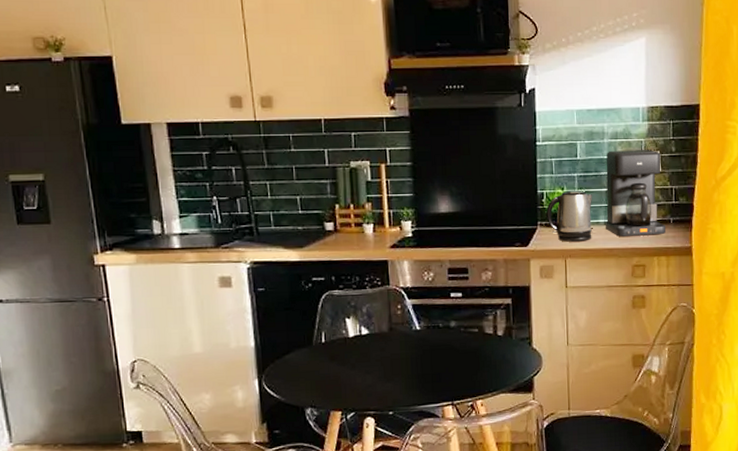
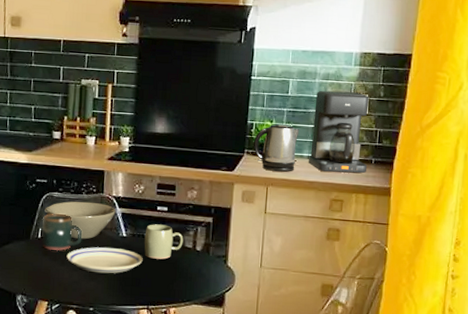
mug: none [324,313,372,355] -> present [41,214,82,251]
bowl: none [325,296,406,339] -> present [45,201,116,240]
plate: none [356,343,441,373] -> present [66,247,143,274]
mug: none [440,312,483,350] -> present [144,224,184,260]

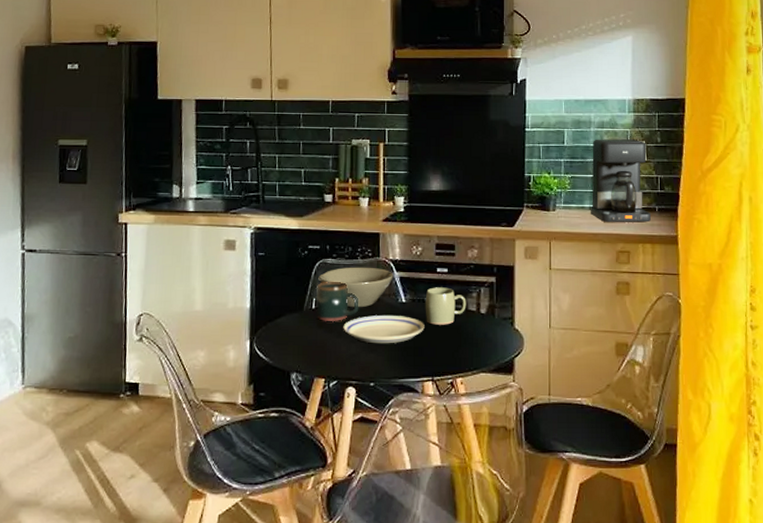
kettle: present [254,123,300,172] -> none [533,174,579,226]

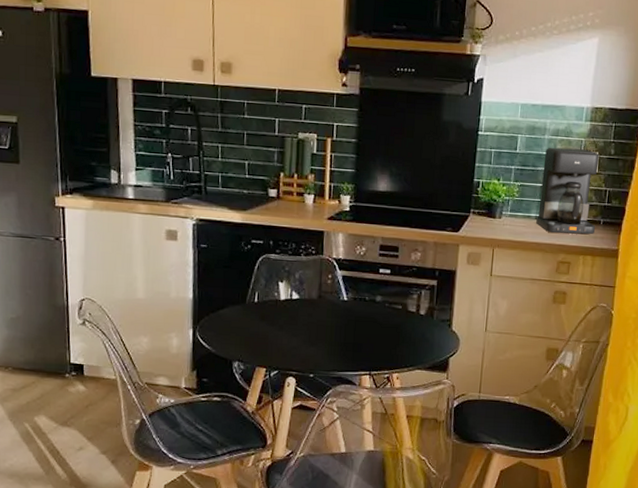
mug: present [315,282,359,322] -> none [257,277,301,316]
bowl: present [318,267,393,308] -> none [261,263,336,304]
plate: present [343,315,425,344] -> none [285,311,365,339]
mug: present [425,287,466,325] -> none [366,287,407,324]

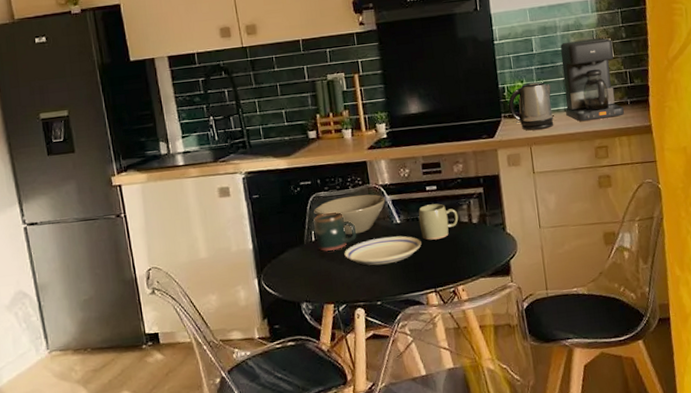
mug: none [257,277,301,316] -> present [313,212,357,251]
bowl: none [261,263,336,304] -> present [313,194,386,236]
plate: none [285,311,365,339] -> present [344,236,422,266]
mug: none [366,287,407,324] -> present [418,203,459,240]
kettle: none [480,181,528,233] -> present [508,81,554,131]

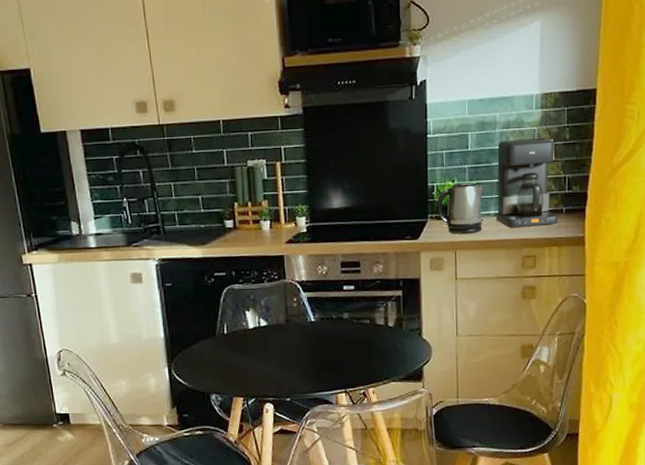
bowl: present [313,194,386,236] -> none [227,289,301,330]
mug: present [313,212,357,251] -> none [225,306,270,345]
plate: present [344,236,422,266] -> none [256,334,335,363]
mug: present [418,203,459,240] -> none [333,304,374,341]

